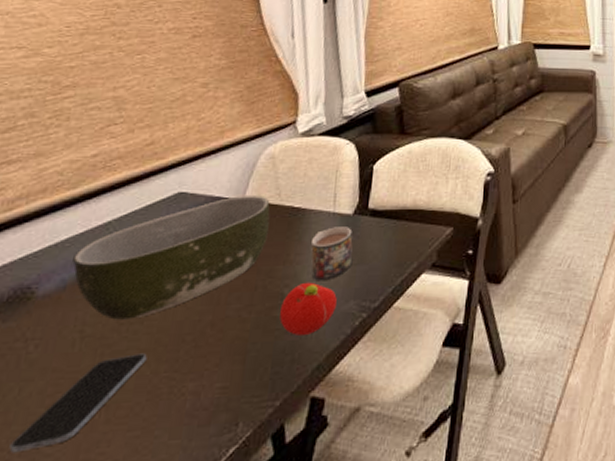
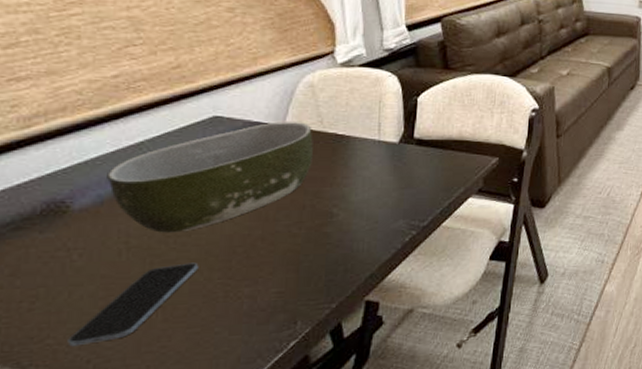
fruit: present [280,282,337,335] -> none [330,203,386,249]
mug: present [310,227,353,281] -> none [357,154,400,202]

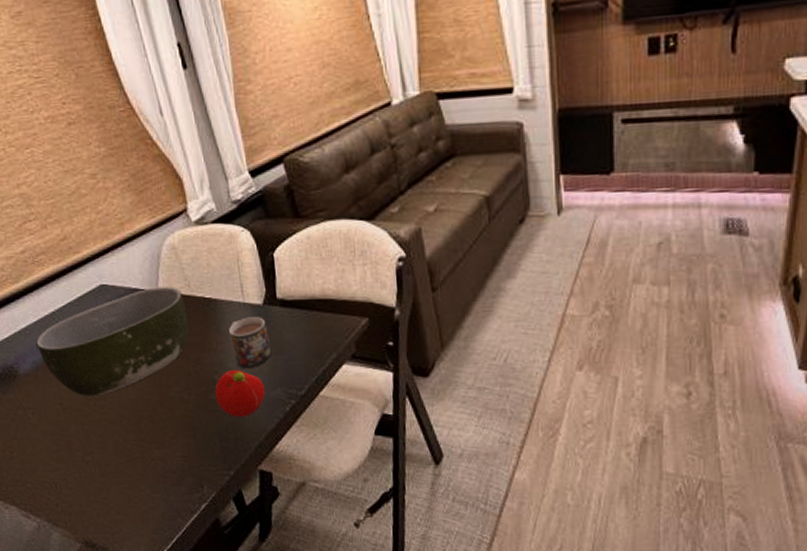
smartphone: present [67,262,199,347] -> none [40,424,117,492]
fruit: none [330,203,386,249] -> present [215,369,265,417]
mug: none [357,154,400,202] -> present [228,317,272,369]

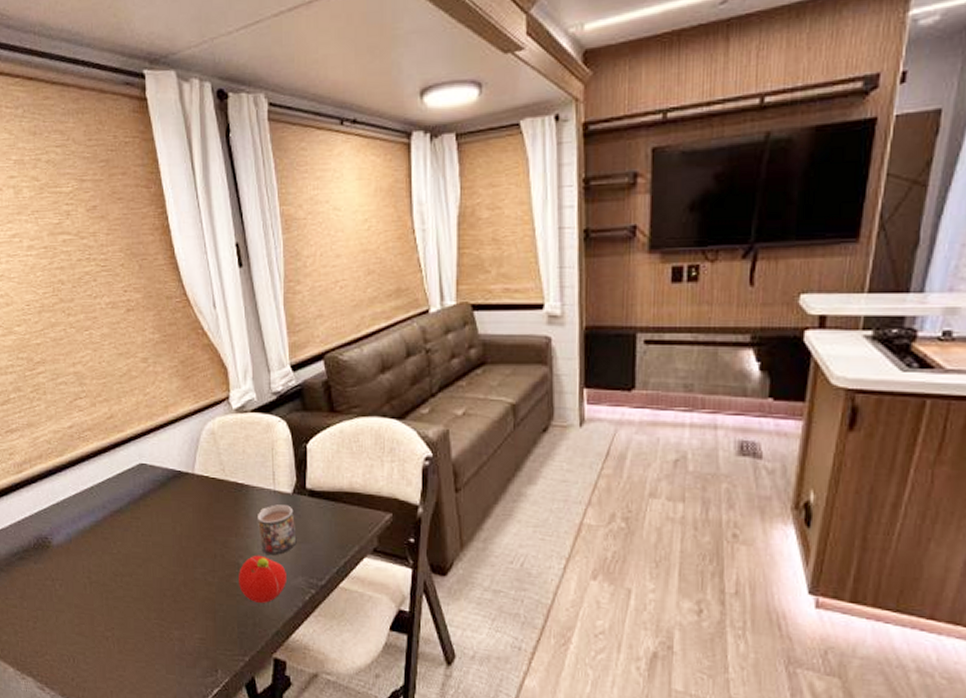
bowl: present [35,287,188,396] -> none [72,469,219,572]

